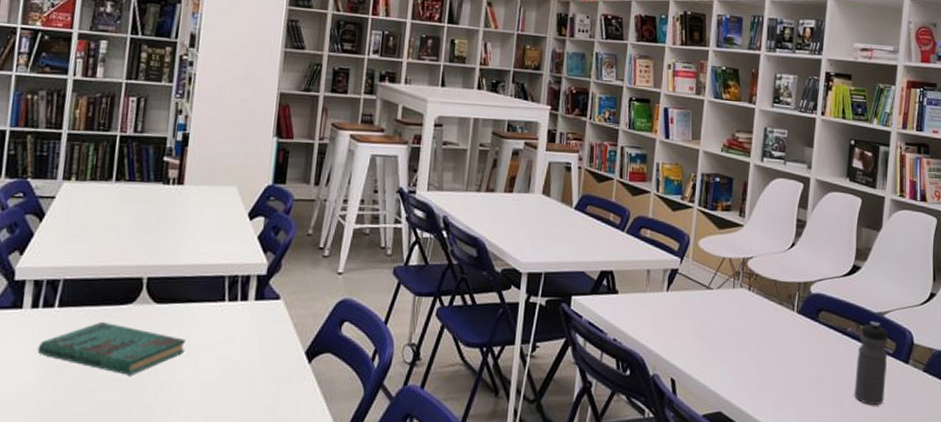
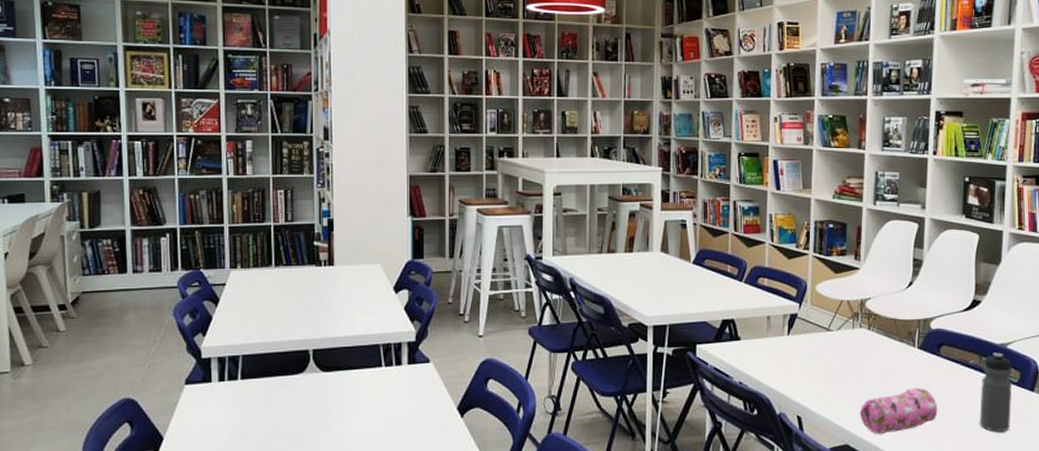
book: present [37,321,185,375] -> none [228,389,352,435]
pencil case: none [735,354,814,403] -> present [860,388,938,435]

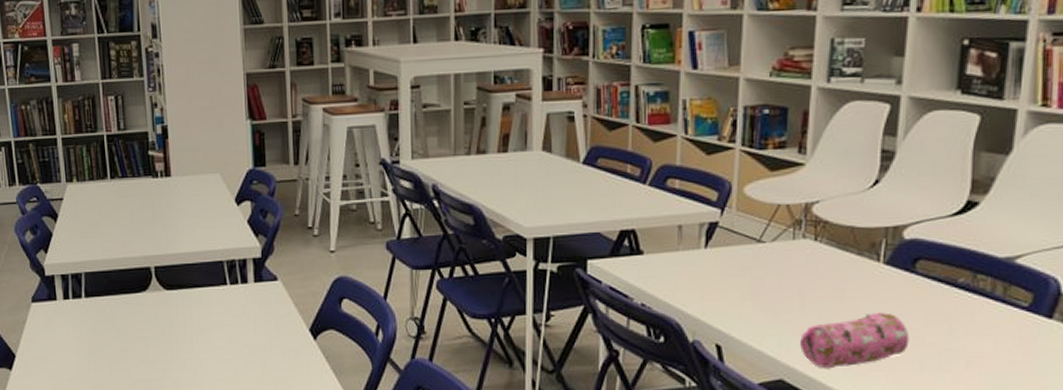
water bottle: present [980,352,1013,432] -> none [969,268,1021,368]

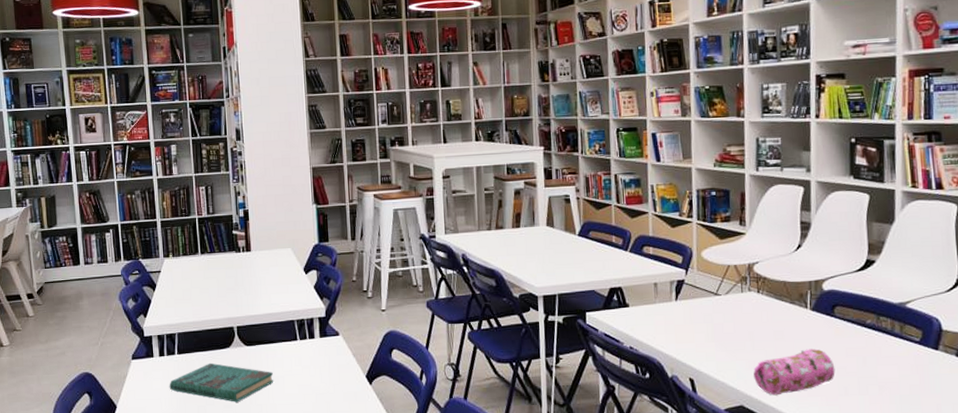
book: none [75,308,198,355] -> present [169,362,273,402]

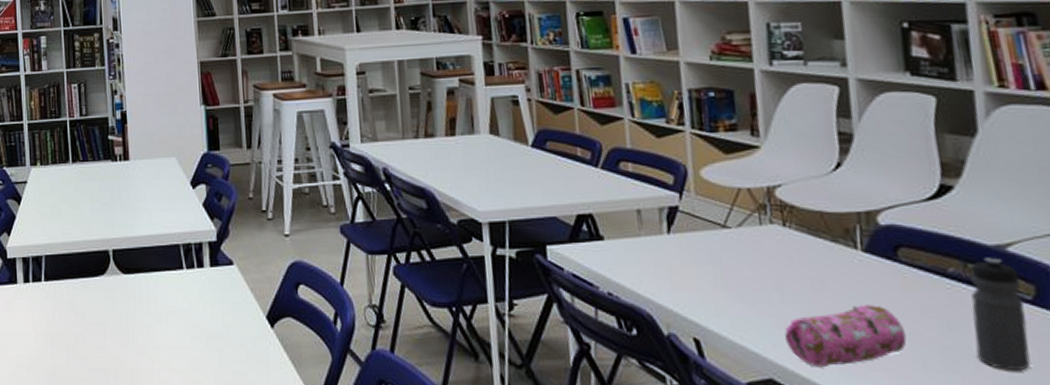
book: present [169,362,273,402] -> none [34,292,155,343]
water bottle: none [880,311,915,391] -> present [970,257,1031,370]

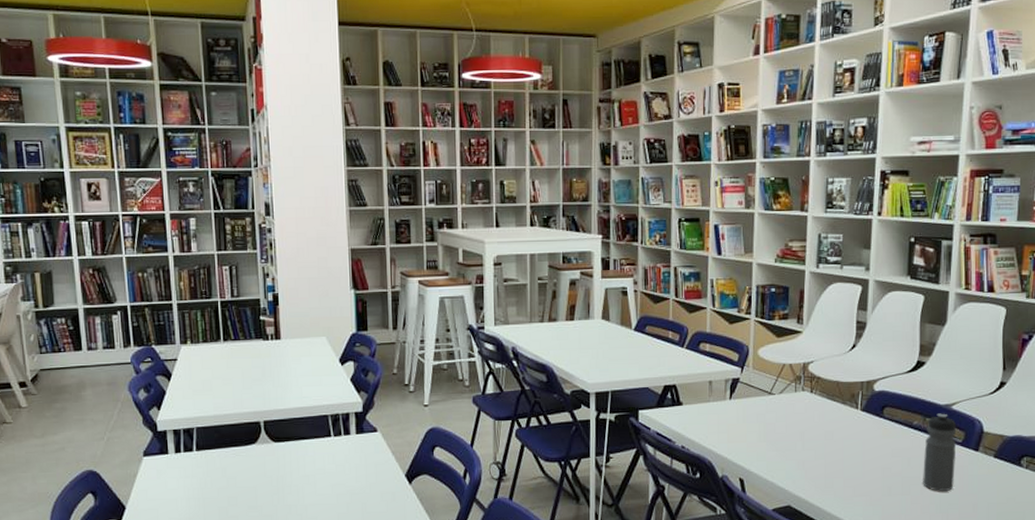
pencil case: present [785,305,907,368] -> none [802,449,881,496]

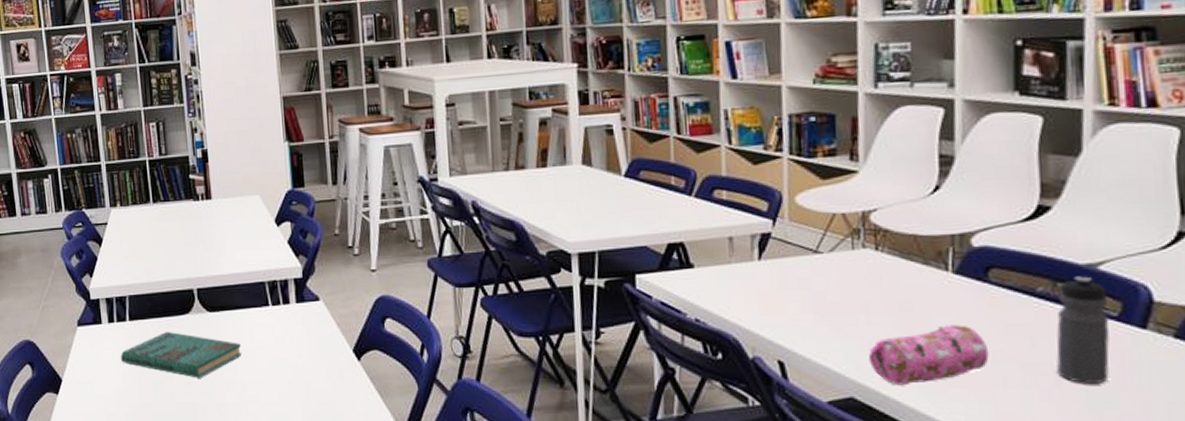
book: none [186,460,304,503] -> present [120,331,241,378]
pencil case: none [802,449,881,496] -> present [869,324,989,386]

